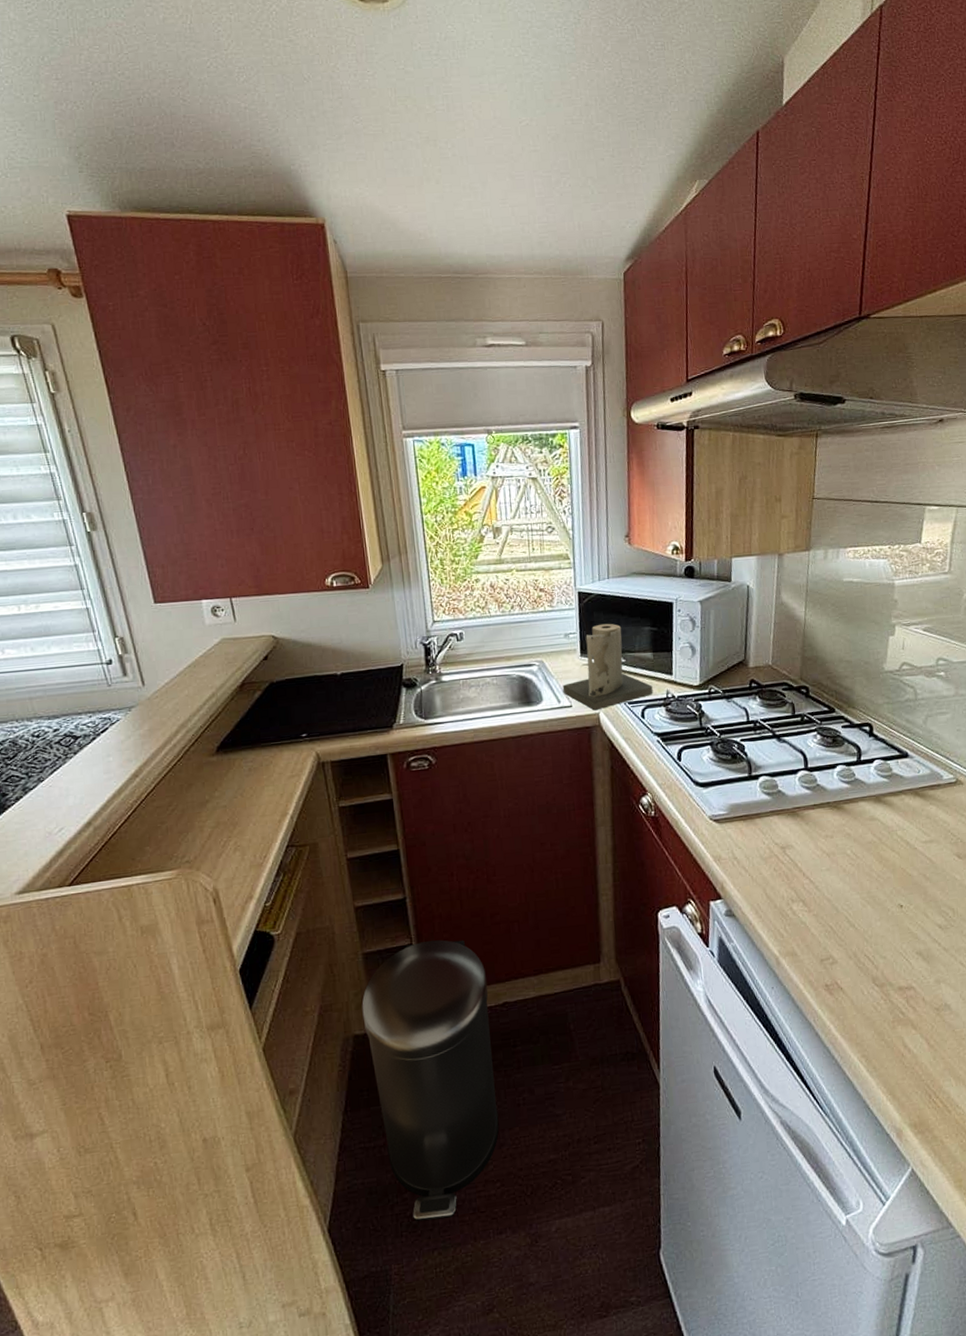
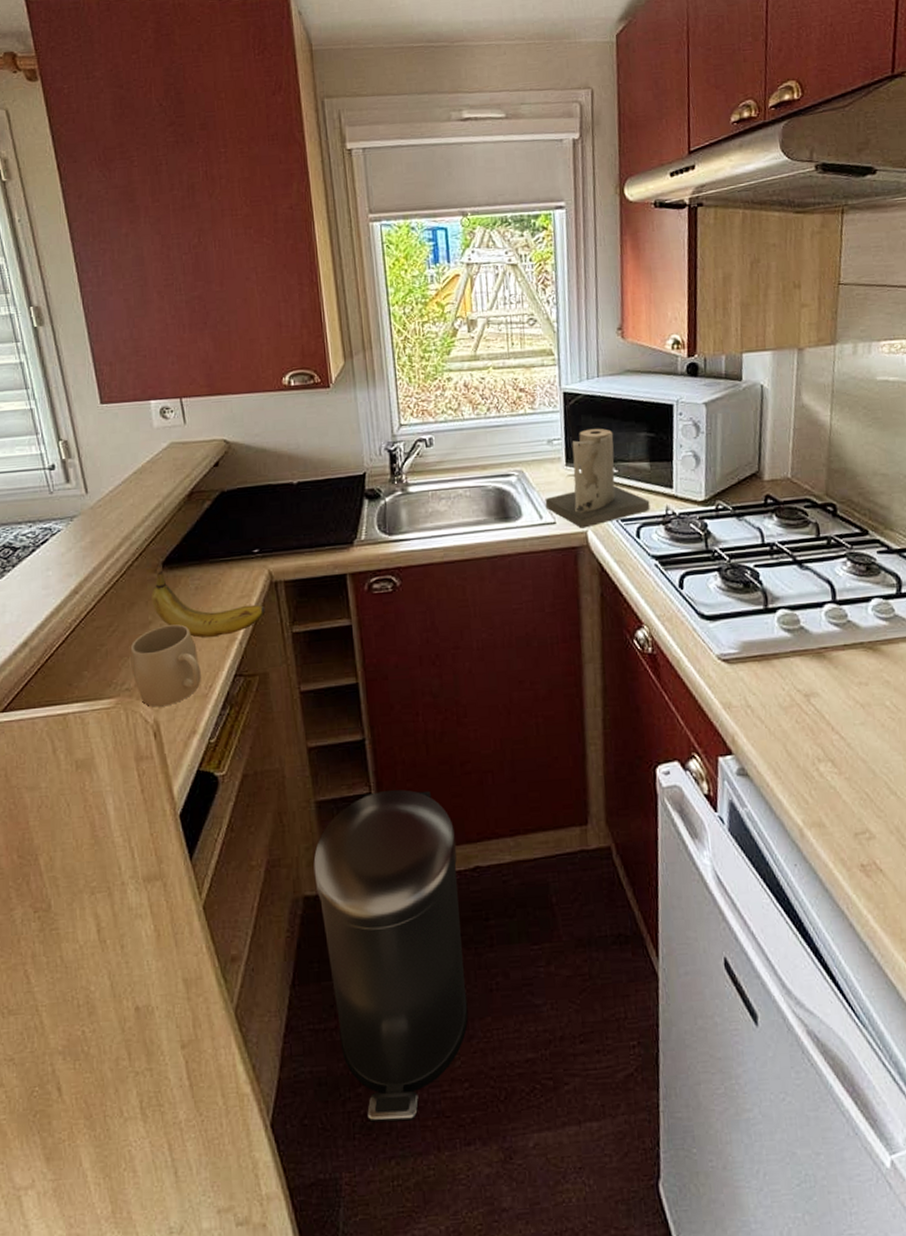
mug: none [189,802,256,877] -> present [130,624,201,707]
fruit: none [208,748,314,814] -> present [151,563,266,638]

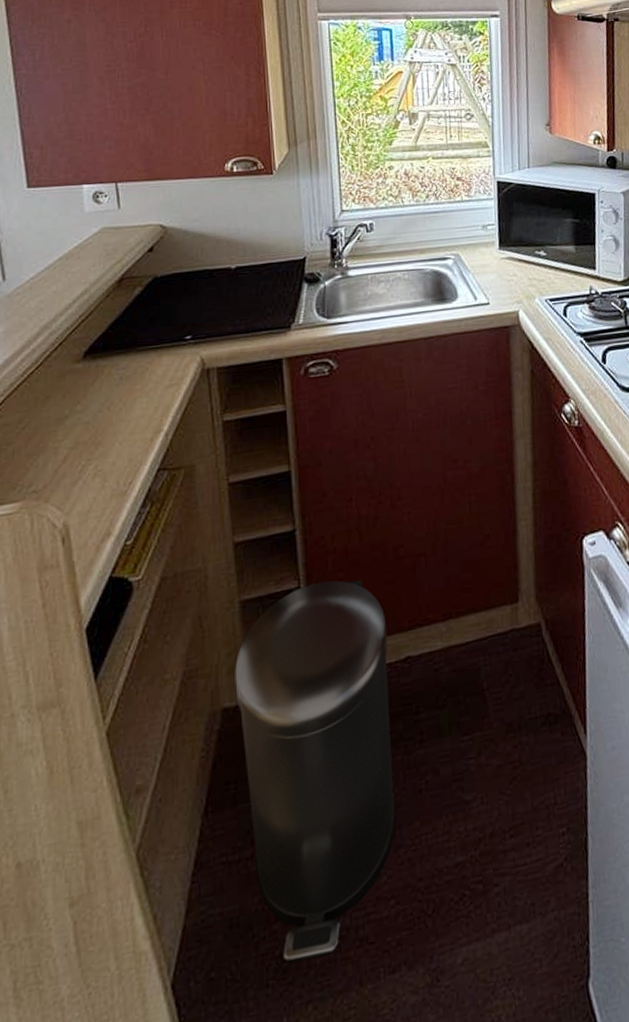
mug: present [130,624,201,707] -> none [41,417,120,510]
fruit: present [151,563,266,638] -> none [70,353,195,431]
paper towel roll: present [545,428,650,529] -> none [479,214,576,308]

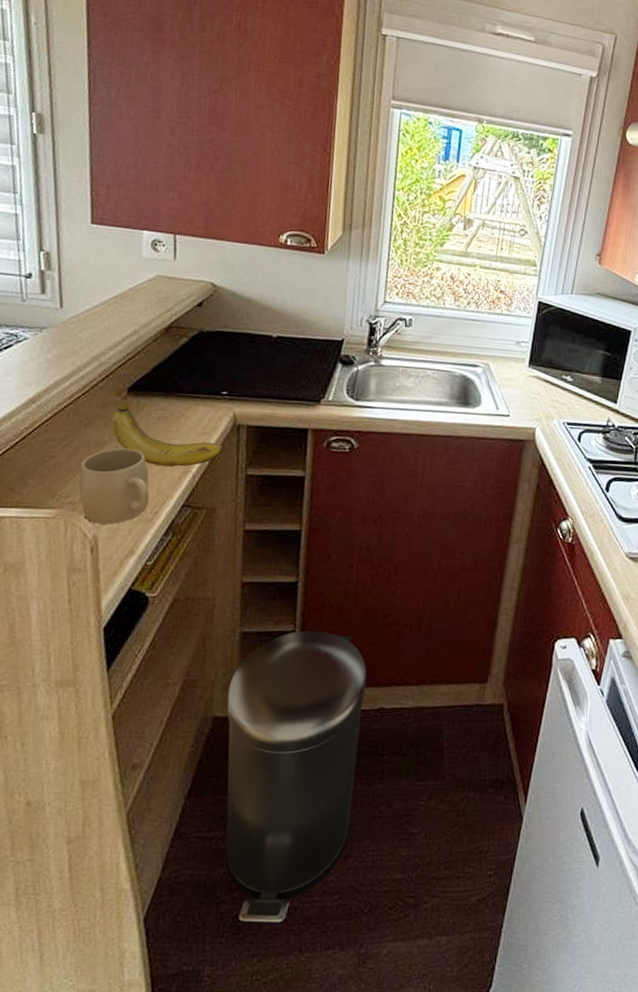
mug: none [41,417,120,510] -> present [78,448,150,525]
fruit: none [70,353,195,431] -> present [110,389,224,467]

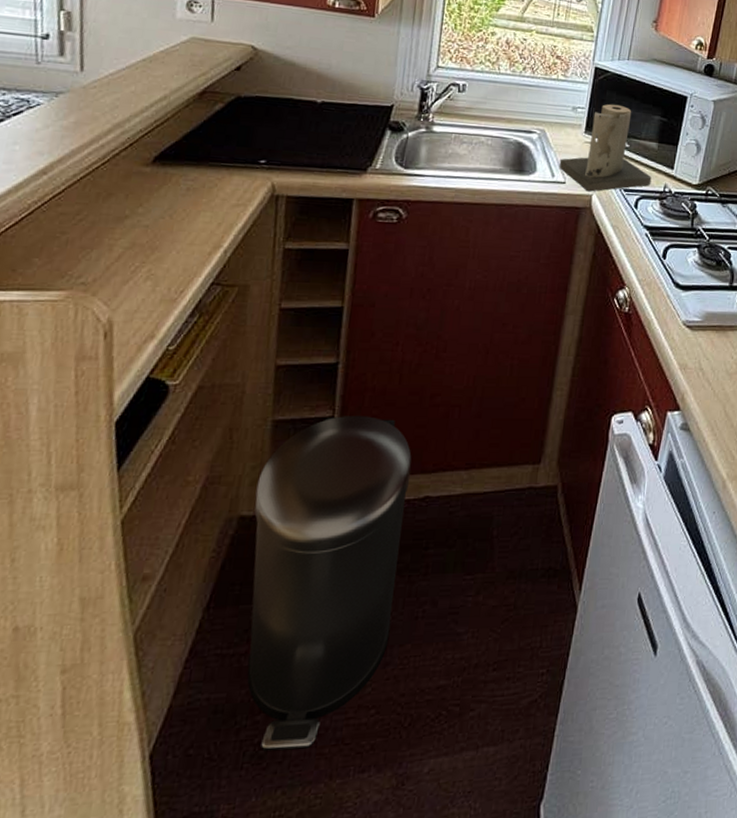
mug: present [78,448,150,525] -> none [92,222,175,306]
fruit: present [110,389,224,467] -> none [133,158,260,241]
paper towel roll: none [503,338,595,425] -> present [559,104,652,192]

